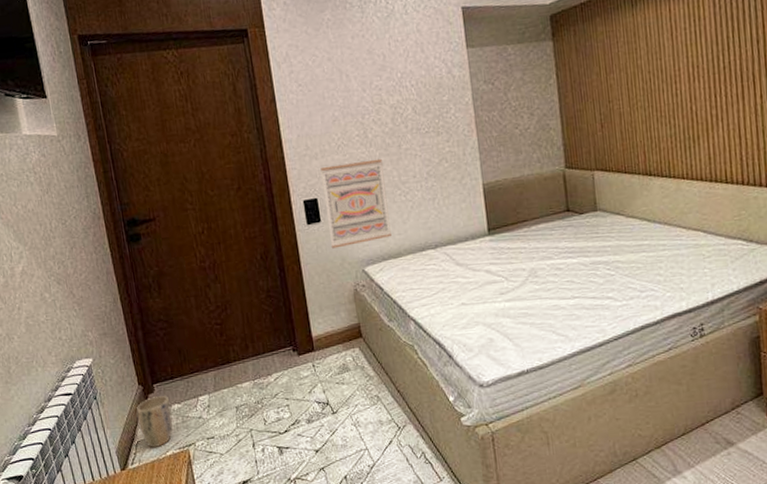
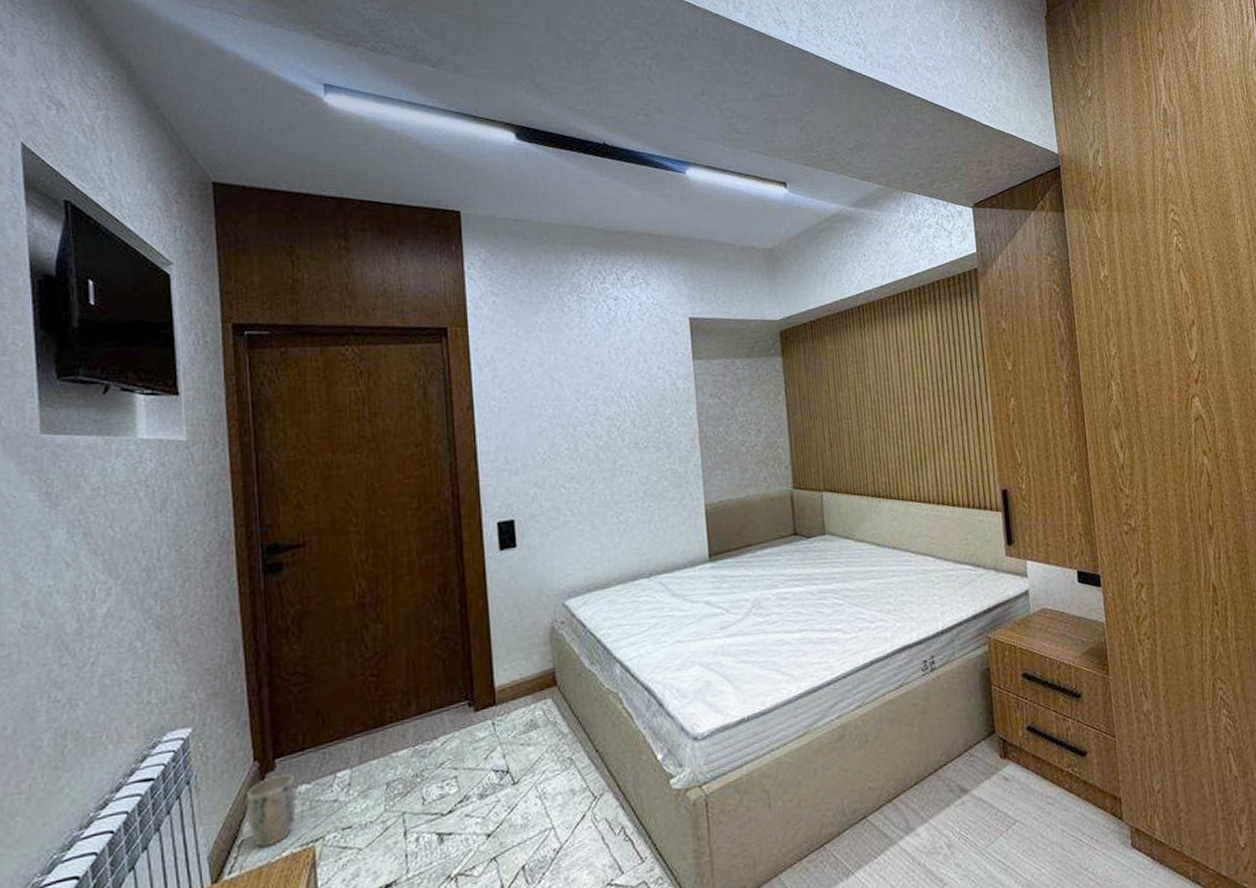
wall art: present [320,158,392,249] -> none [521,475,599,579]

